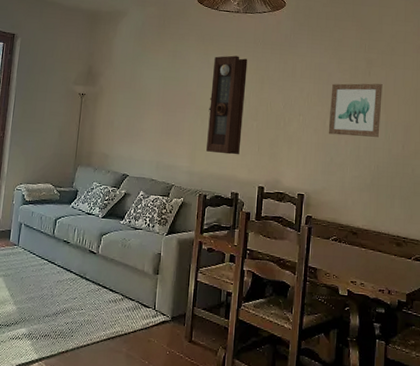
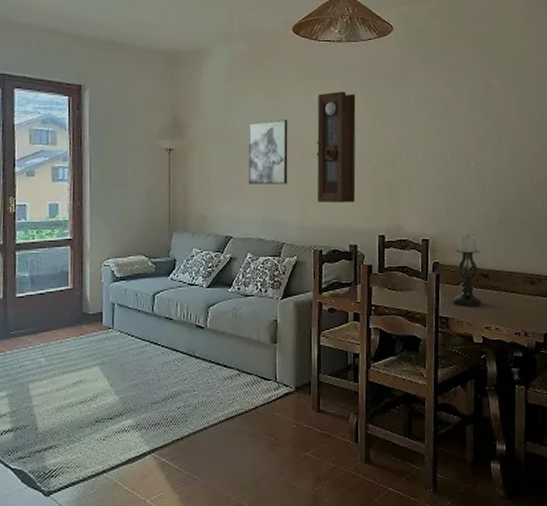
wall art: none [147,76,186,133] -> present [248,120,288,185]
candle holder: none [321,194,351,261] -> present [452,235,483,307]
wall art: present [328,83,383,137] -> none [450,110,505,171]

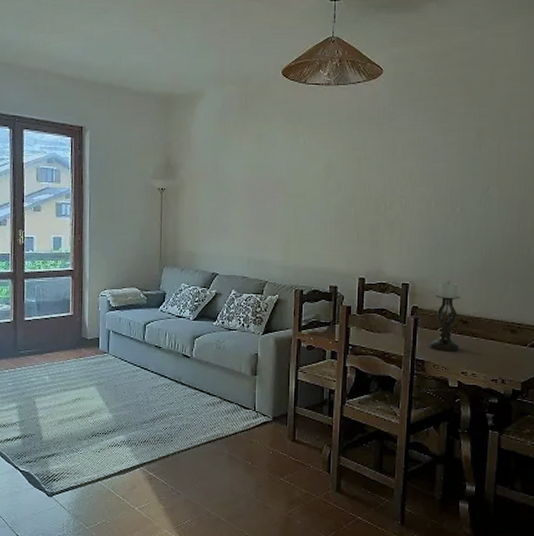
wall art: present [248,120,288,185] -> none [234,162,274,225]
pendulum clock: present [316,91,356,203] -> none [301,135,342,246]

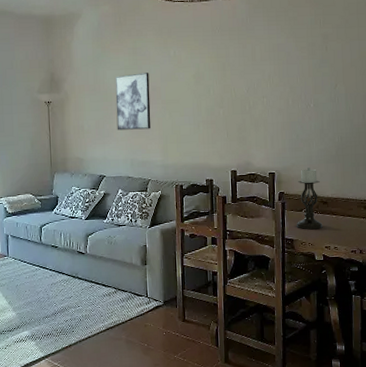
wall art: none [234,162,274,225] -> present [115,73,151,130]

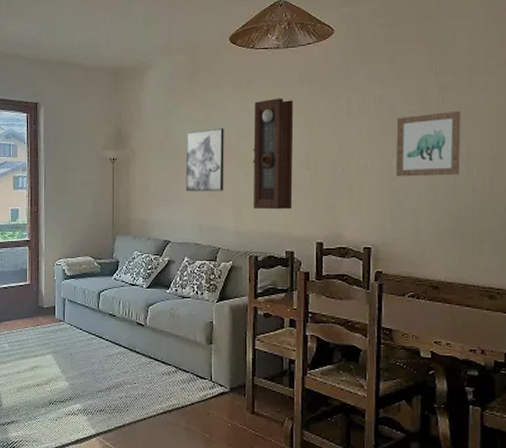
pendulum clock: none [174,46,210,144] -> present [252,98,294,210]
wall art: none [291,57,341,113] -> present [395,110,461,177]
candle holder: present [296,168,323,230] -> none [396,244,432,320]

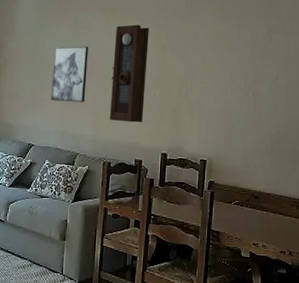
wall art: present [395,110,461,177] -> none [229,49,283,103]

